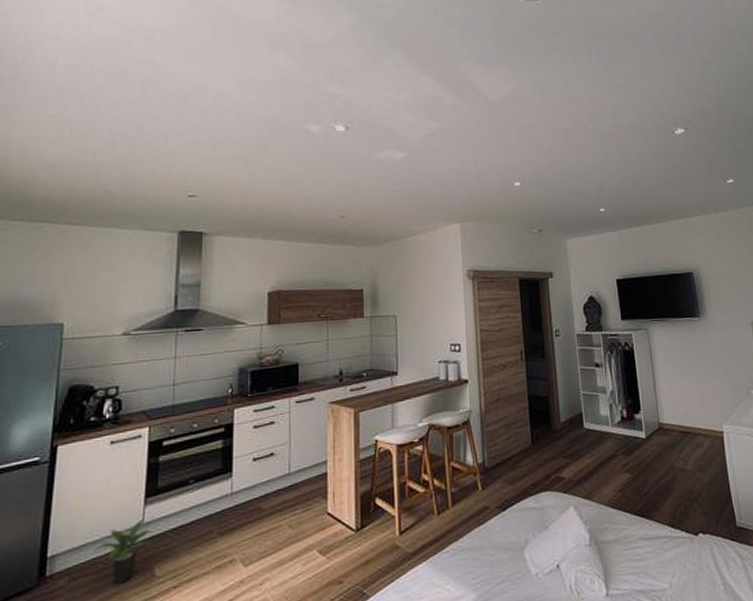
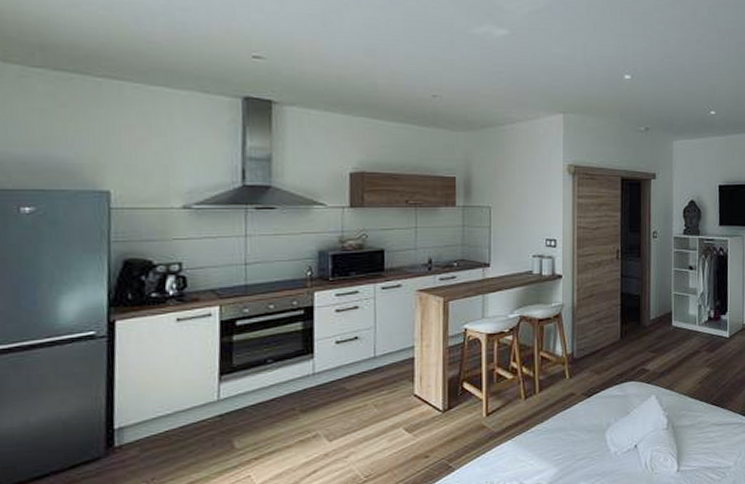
potted plant: present [92,519,153,585] -> none [164,395,230,456]

